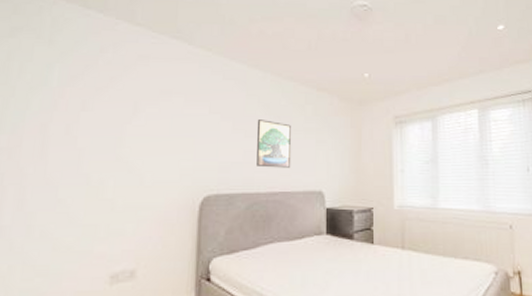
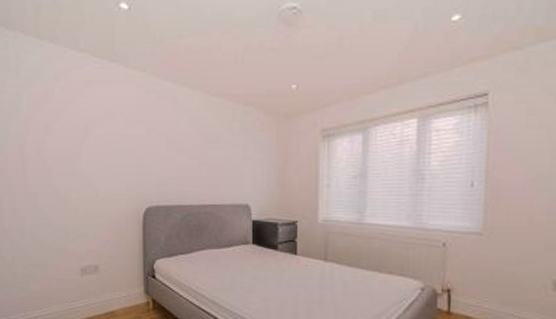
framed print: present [256,119,292,168] -> none [188,137,220,183]

